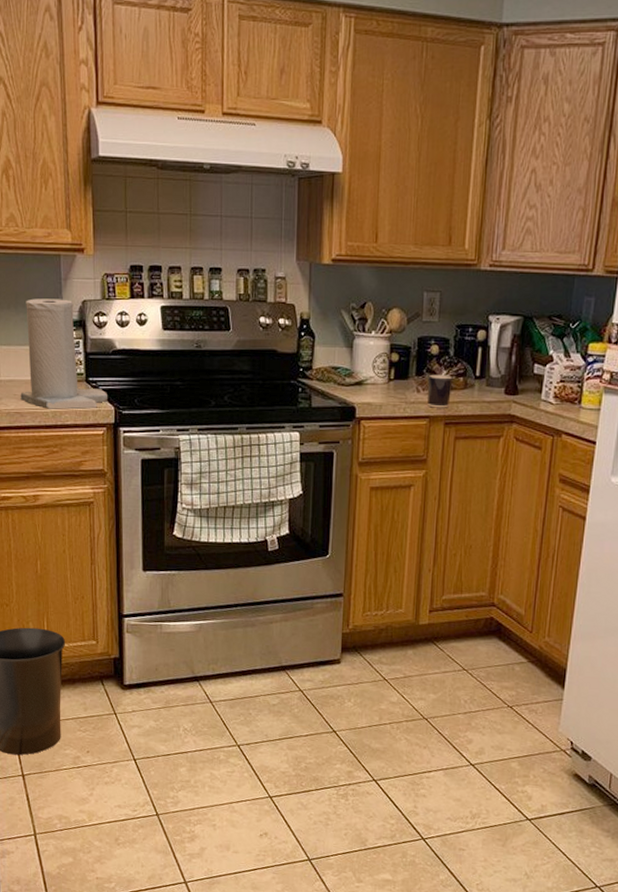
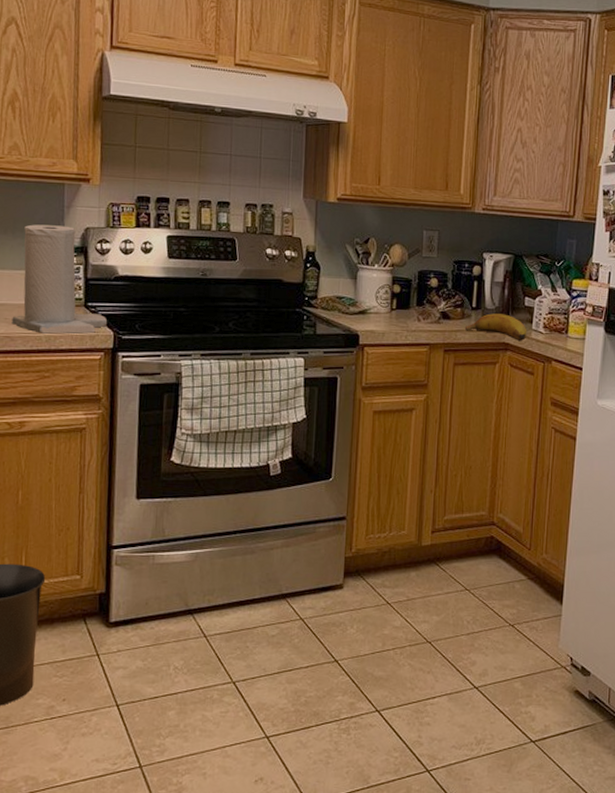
mug: present [427,374,453,408] -> none [427,305,451,336]
fruit: none [467,383,536,412] -> present [464,313,527,341]

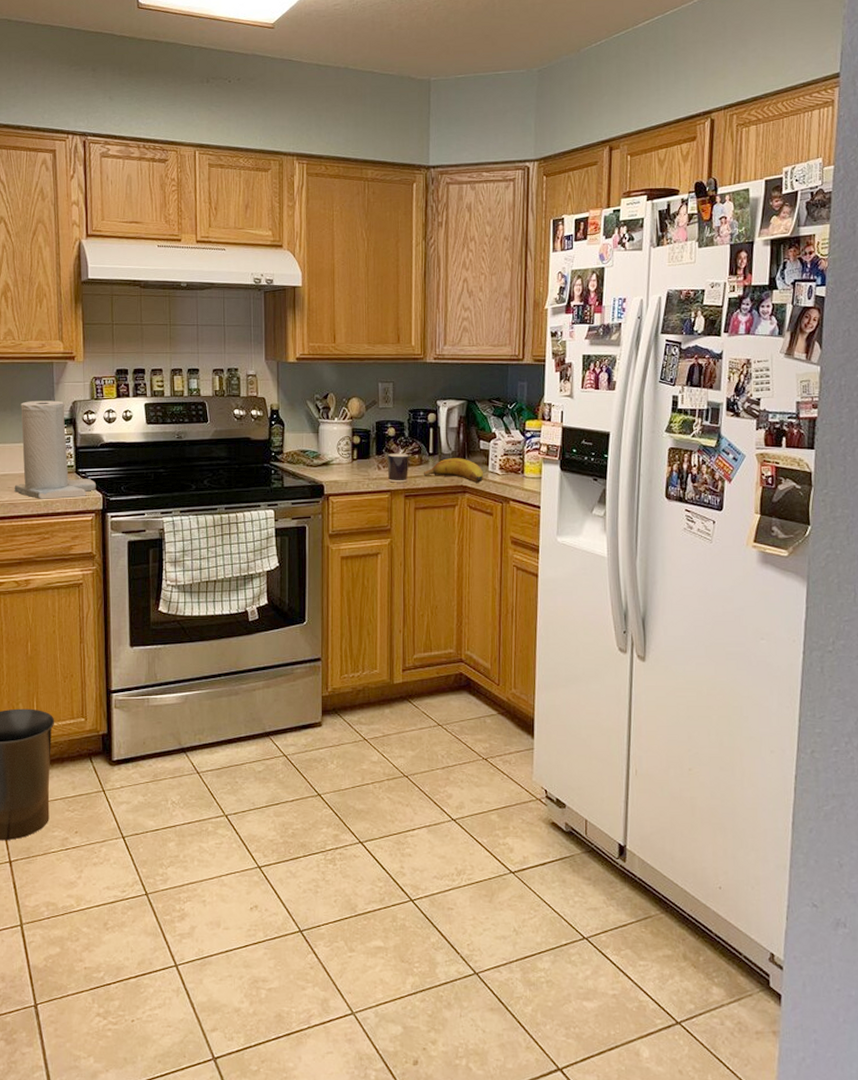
mug: none [427,305,451,336] -> present [387,453,410,483]

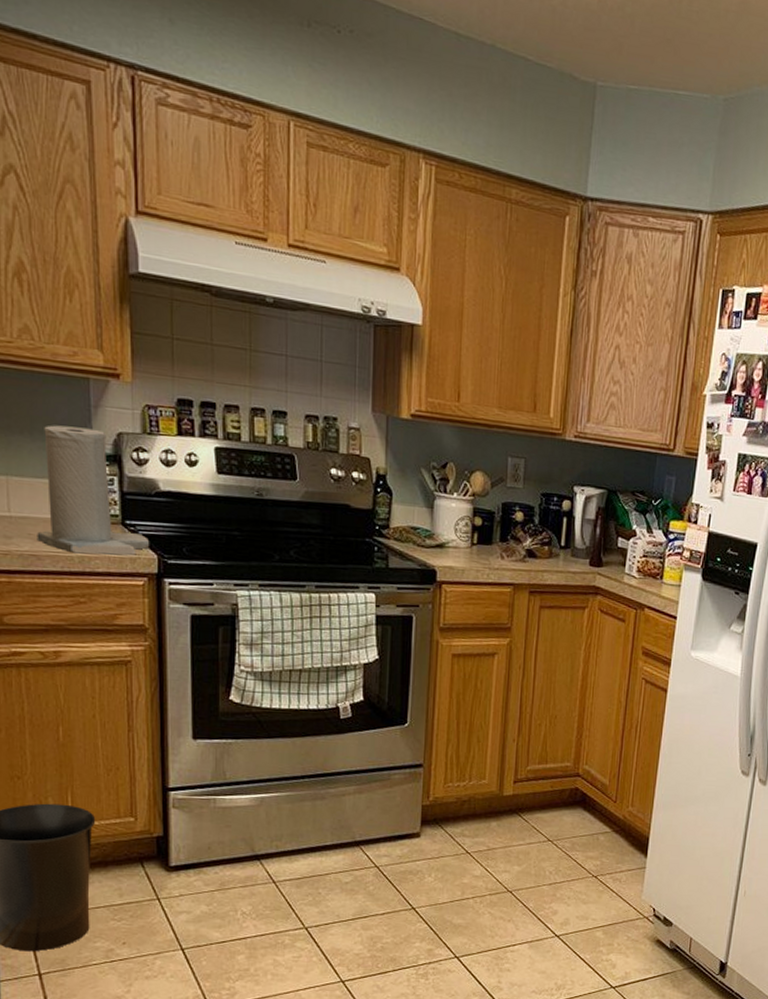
mug: present [387,453,410,483] -> none [511,541,538,577]
fruit: present [423,458,484,483] -> none [552,553,620,585]

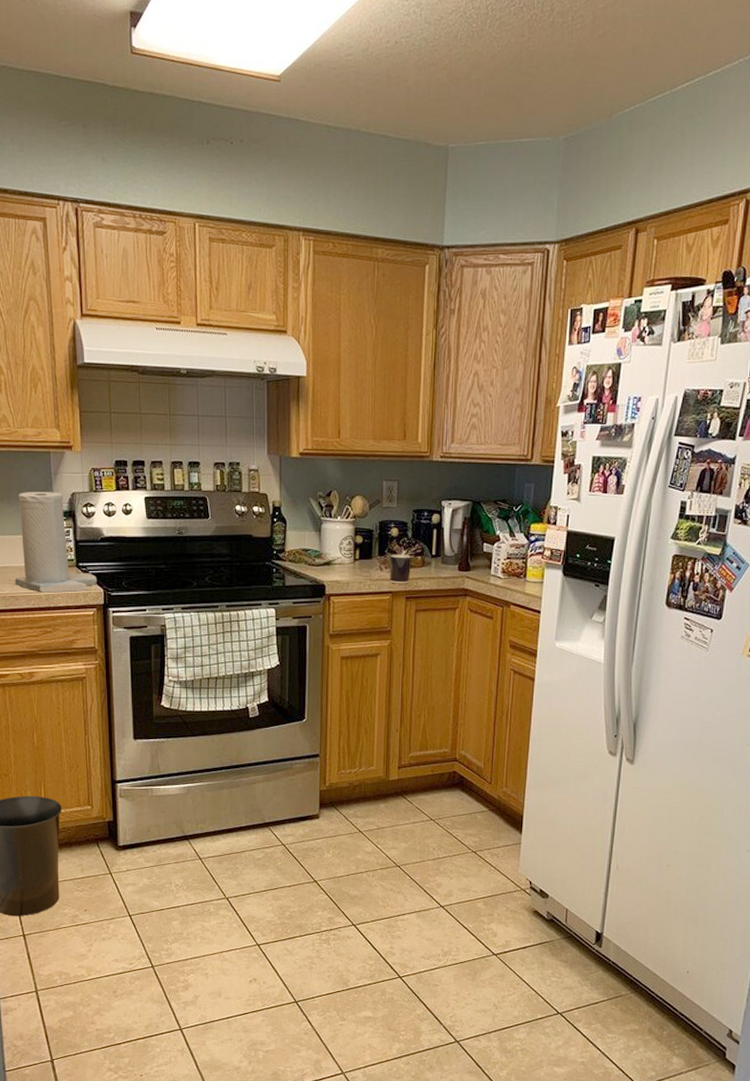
mug: none [511,541,538,577] -> present [389,554,412,584]

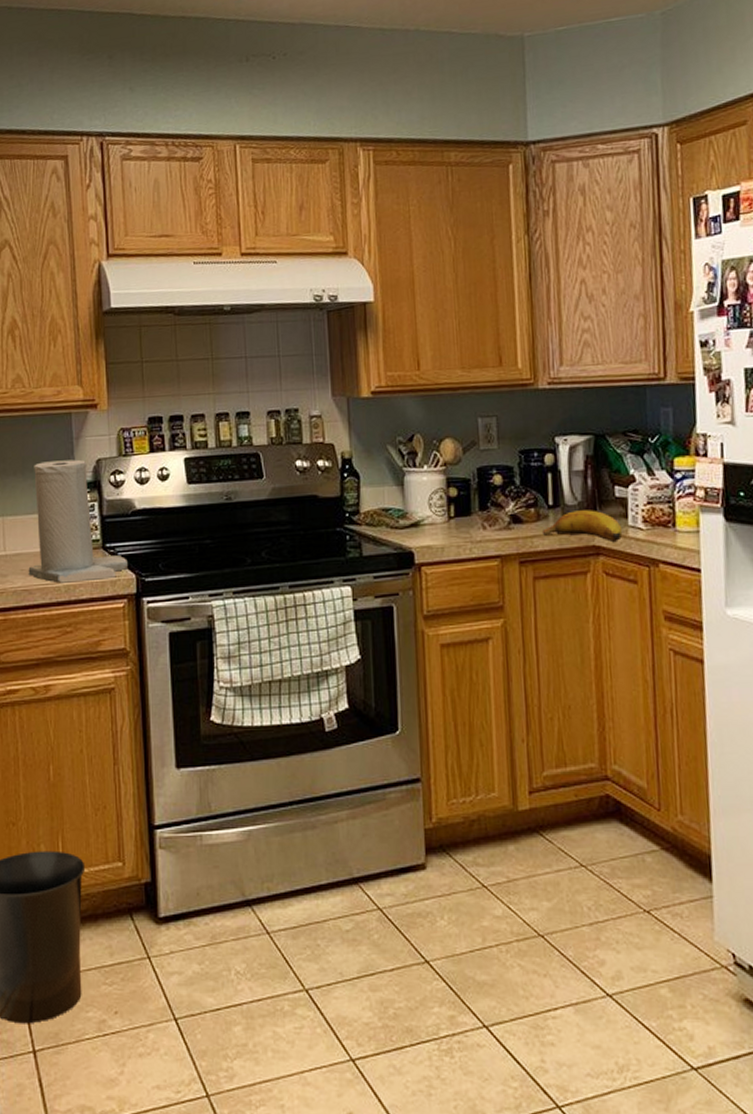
mug: present [389,554,412,584] -> none [493,506,524,546]
fruit: none [425,560,486,586] -> present [541,510,623,542]

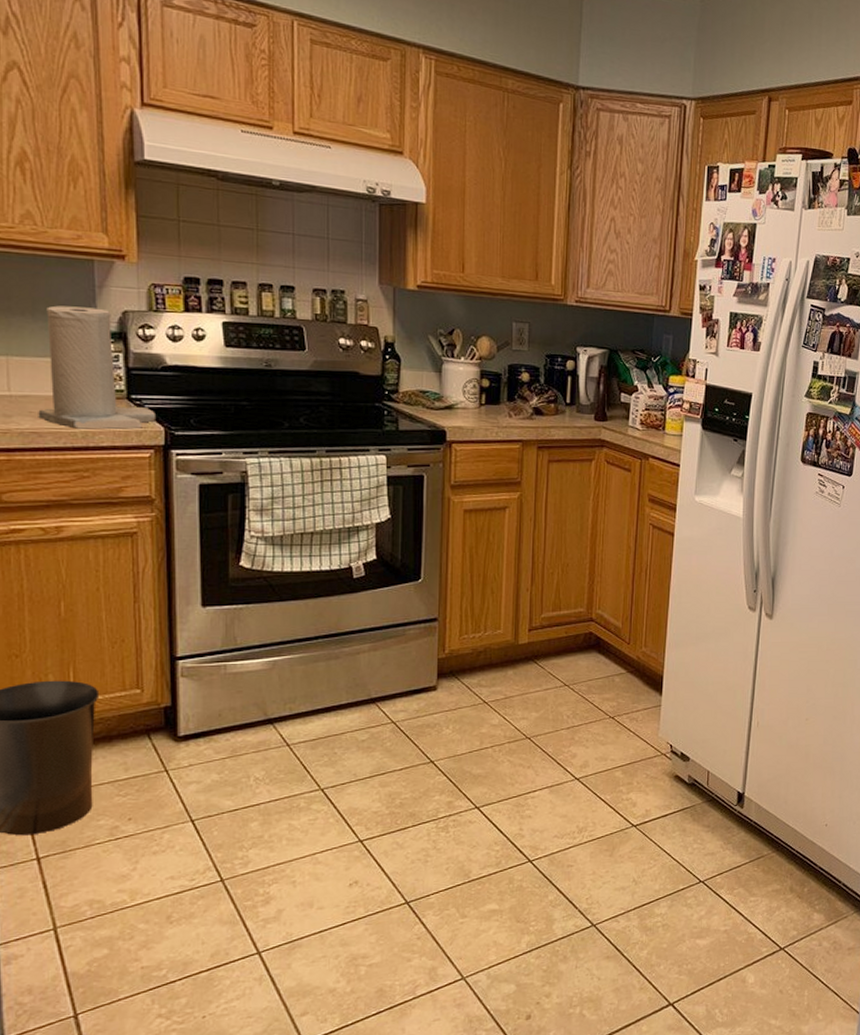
fruit: present [541,510,623,542] -> none [558,409,624,437]

